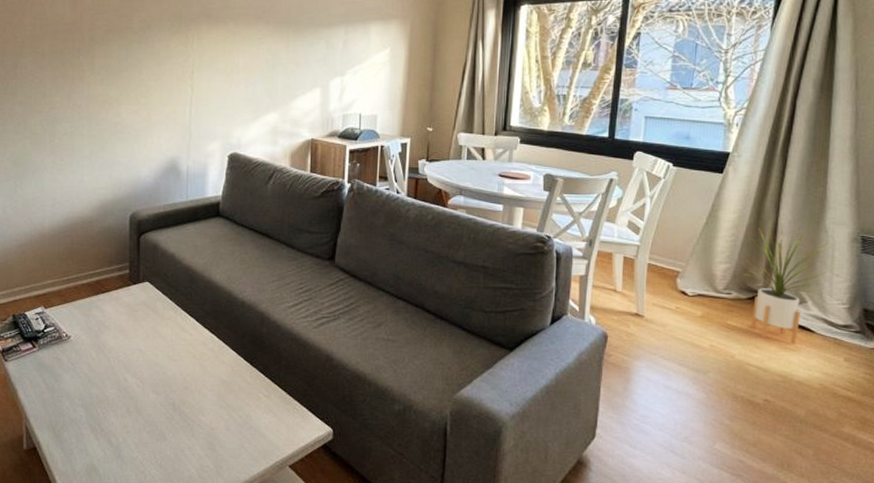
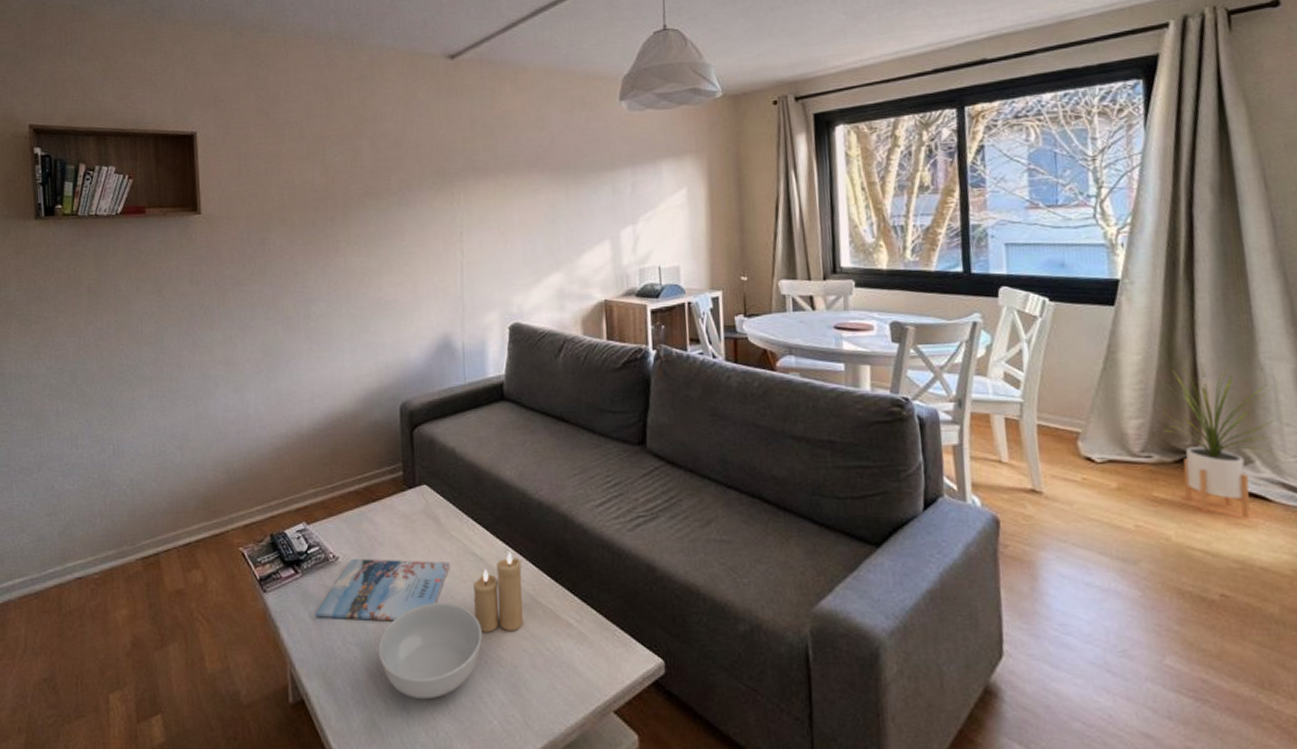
magazine: none [49,339,164,389] -> present [315,559,450,621]
bowl: none [100,376,187,451] -> present [378,603,482,700]
candle: none [181,339,223,402] -> present [472,552,523,632]

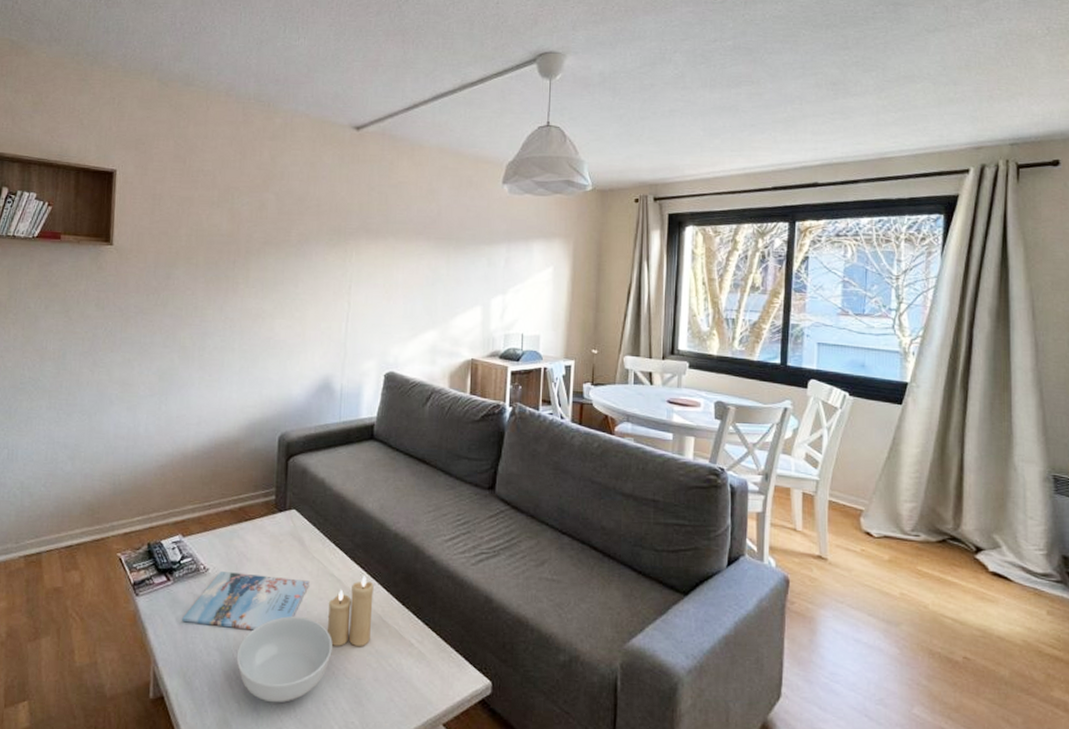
house plant: present [1161,362,1274,519] -> none [930,459,1020,595]

